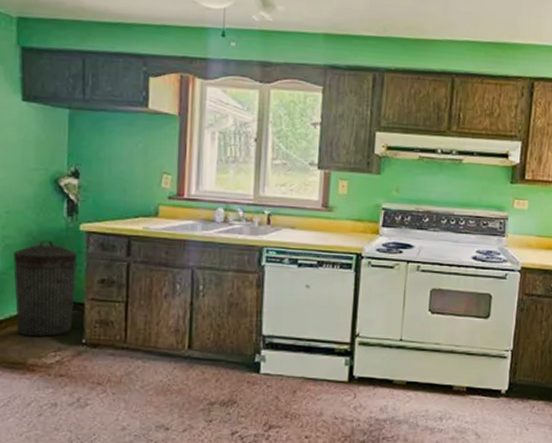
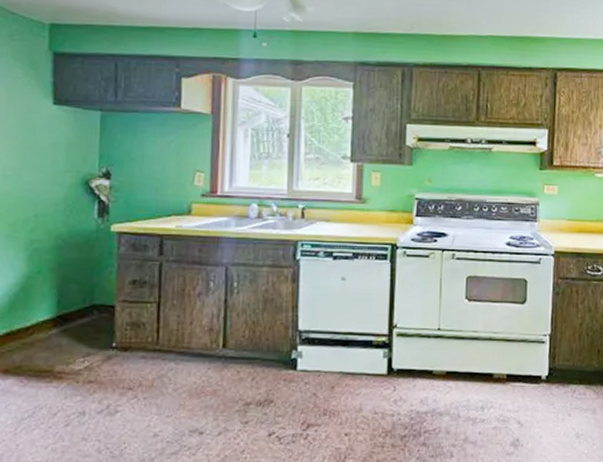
trash can: present [13,240,78,337] -> none [41,243,108,343]

